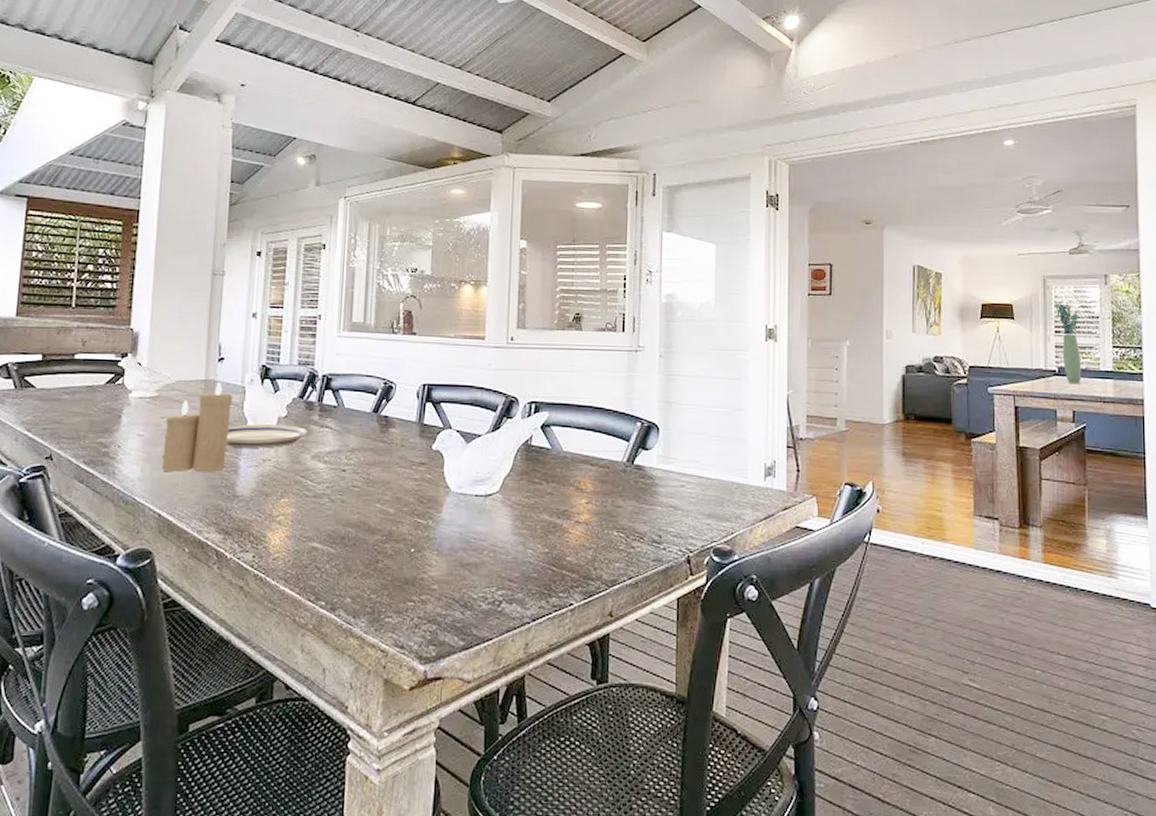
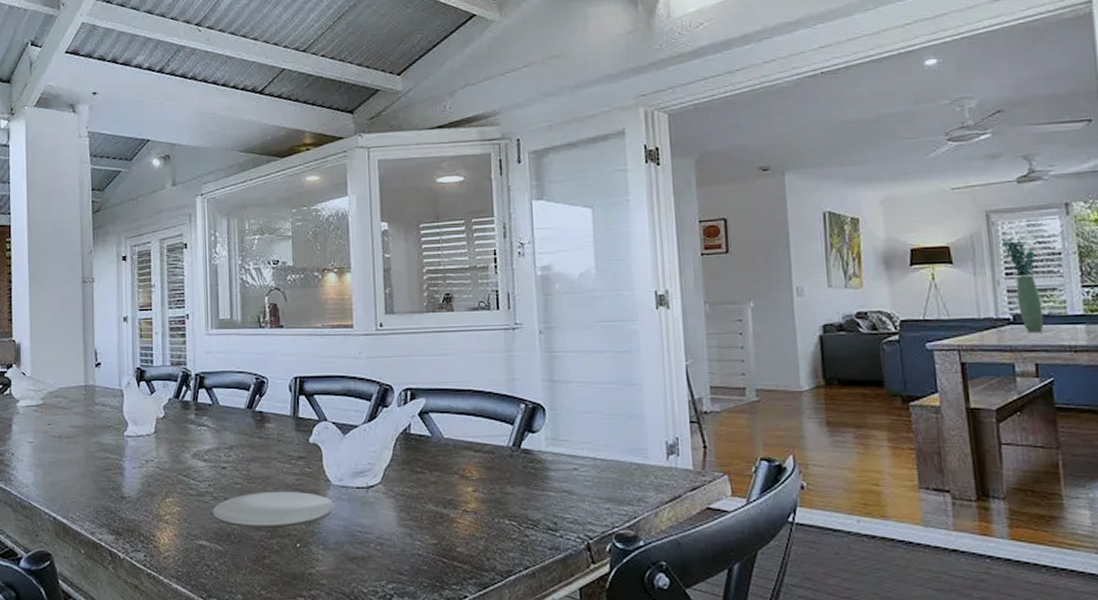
candle: present [161,381,233,473] -> none [51,386,112,477]
plate: present [225,424,307,448] -> none [109,426,185,450]
plate: none [328,495,453,534] -> present [213,491,336,529]

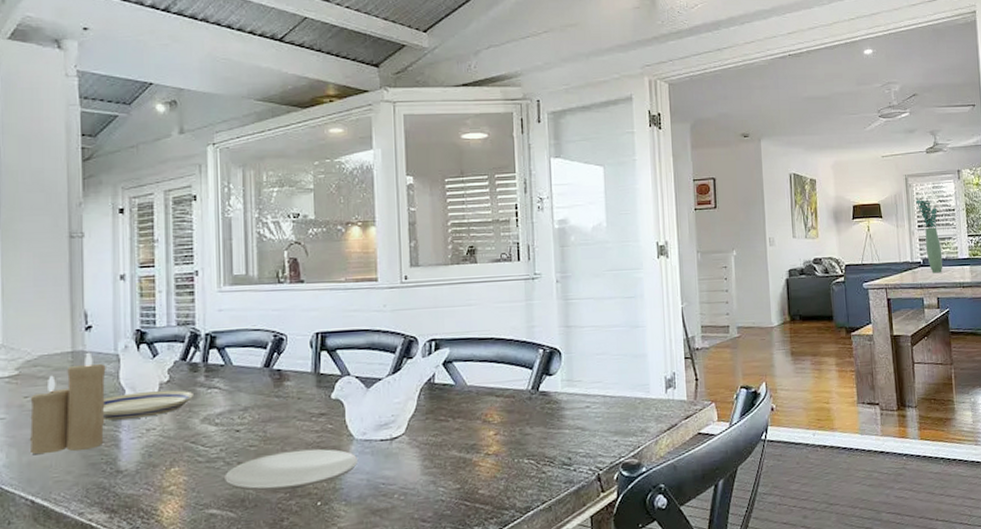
candle: none [51,386,112,477] -> present [29,352,106,455]
plate: none [109,426,185,450] -> present [102,390,193,421]

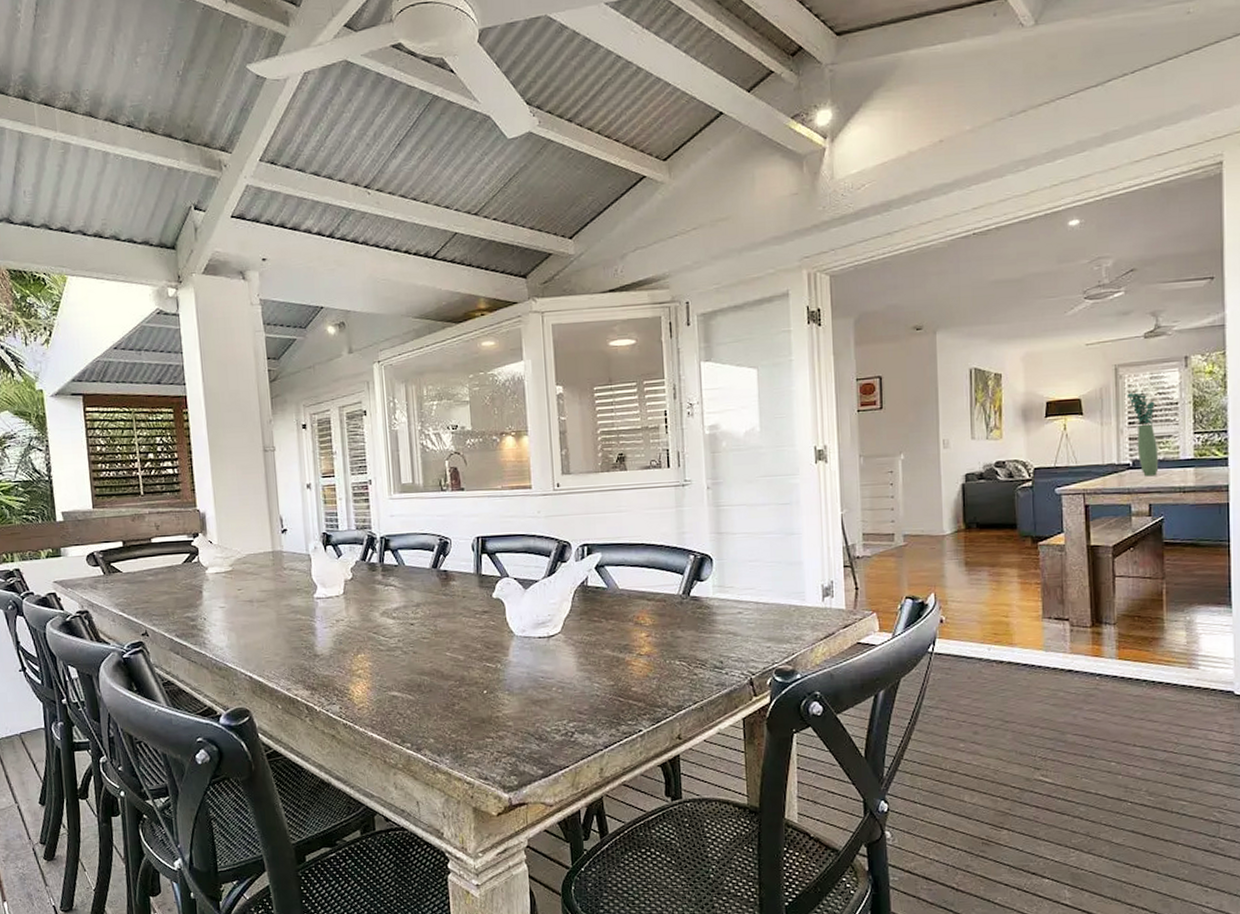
candle: present [29,352,106,455] -> none [242,552,303,639]
plate: present [102,390,193,421] -> none [299,586,373,612]
plate: present [225,448,359,491] -> none [403,643,519,679]

